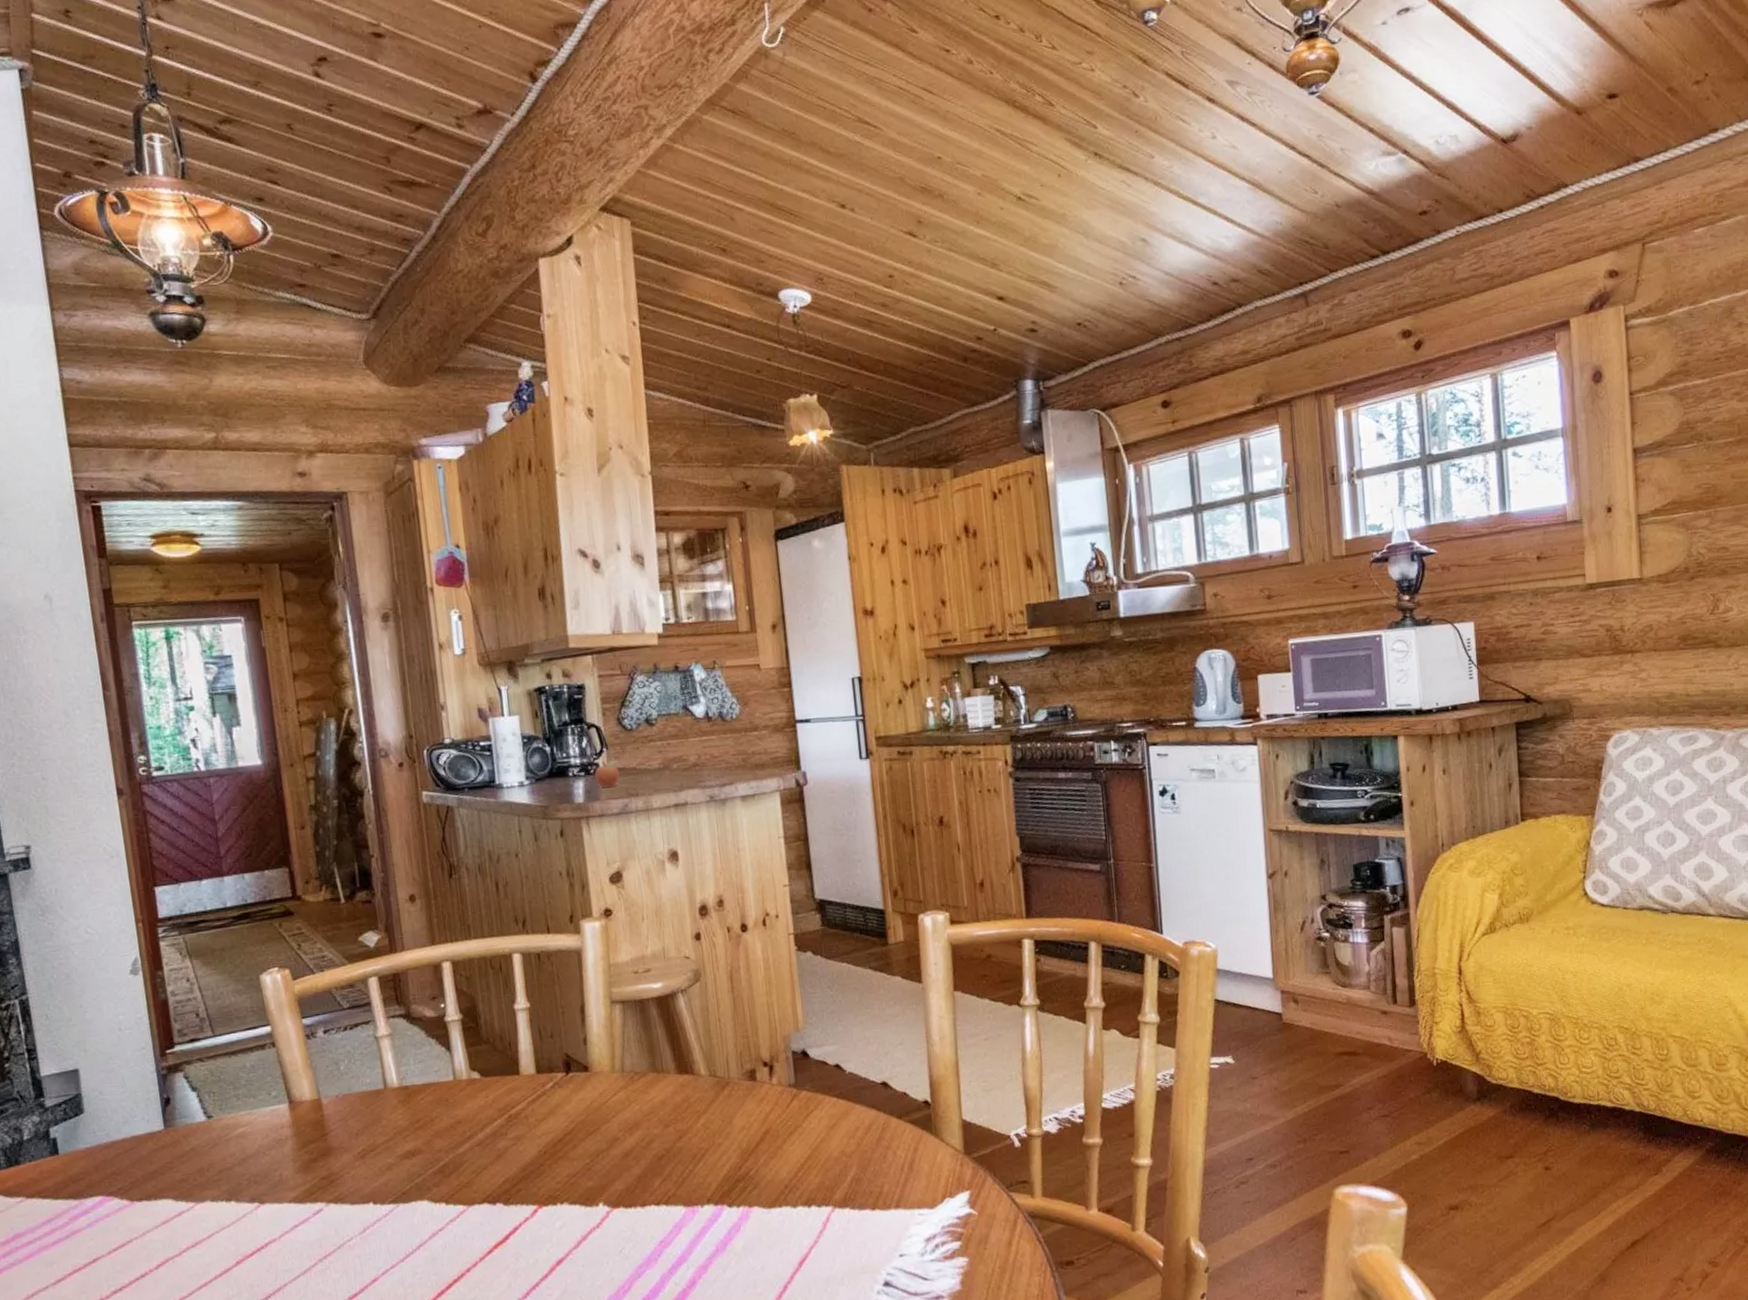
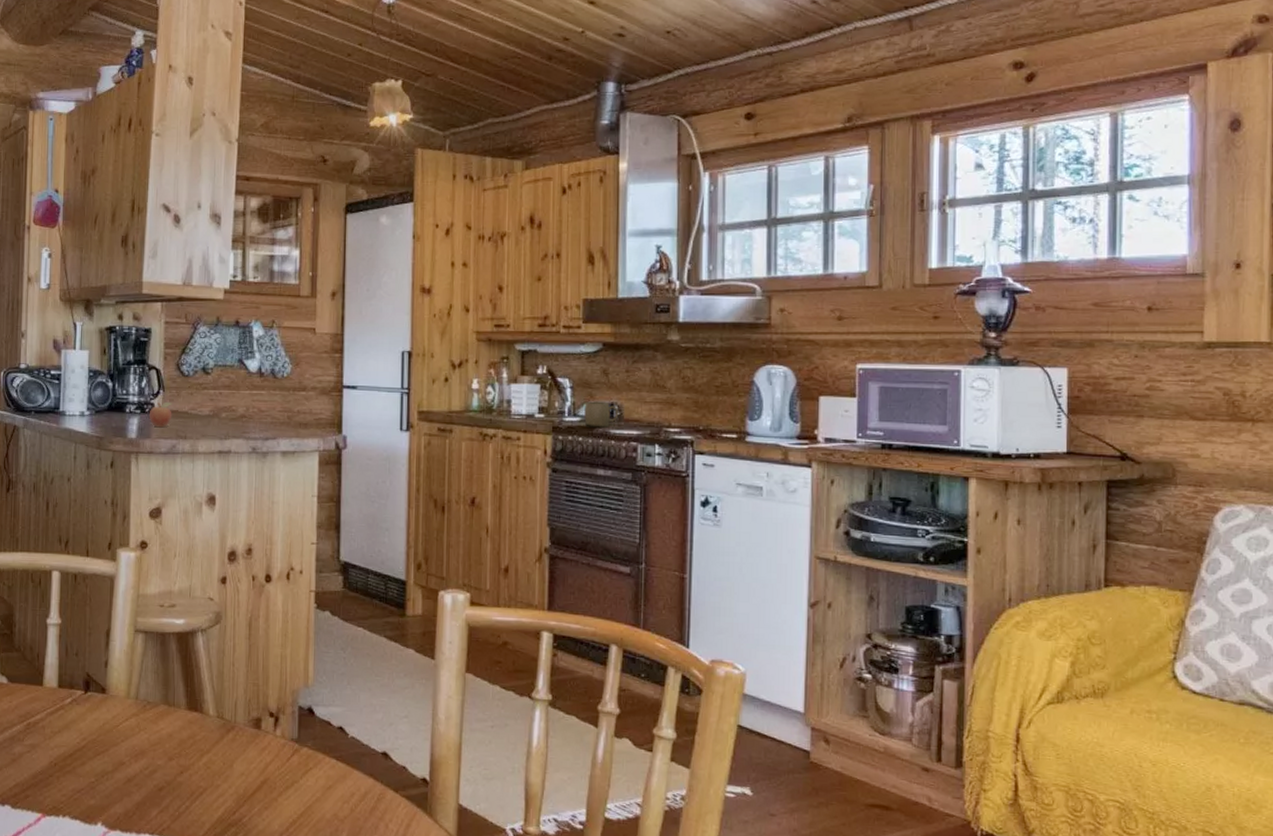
mug: none [1039,704,1073,734] -> present [584,401,619,429]

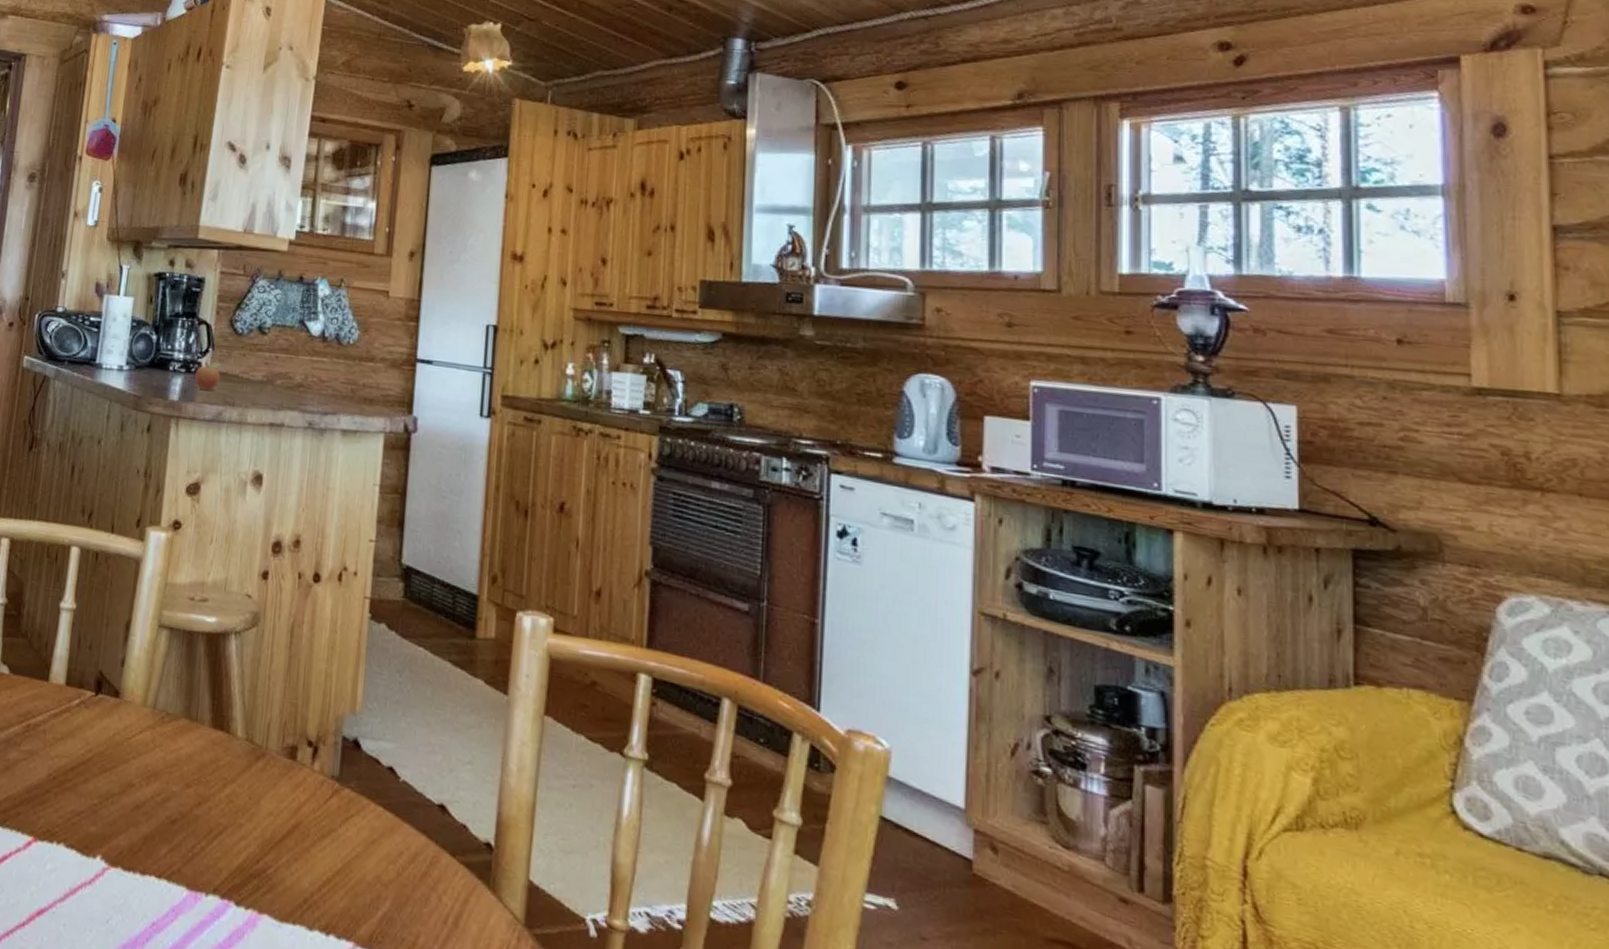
mug: present [584,401,619,429] -> none [698,400,740,434]

